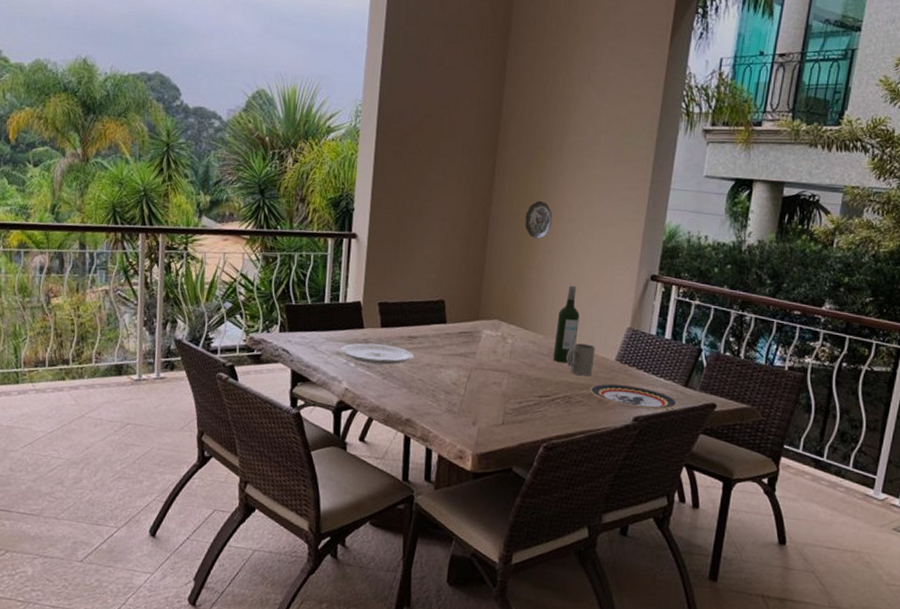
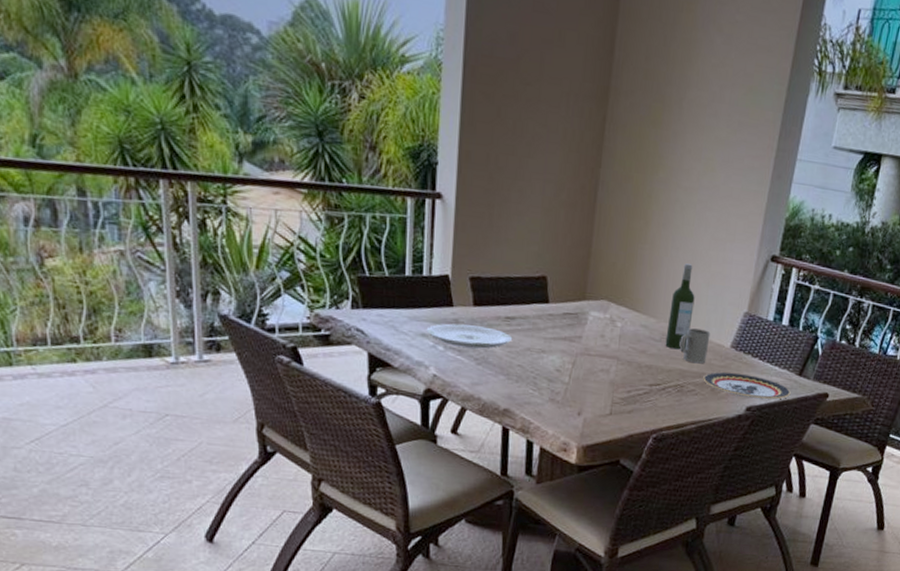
decorative plate: present [525,200,553,239] -> none [638,164,669,210]

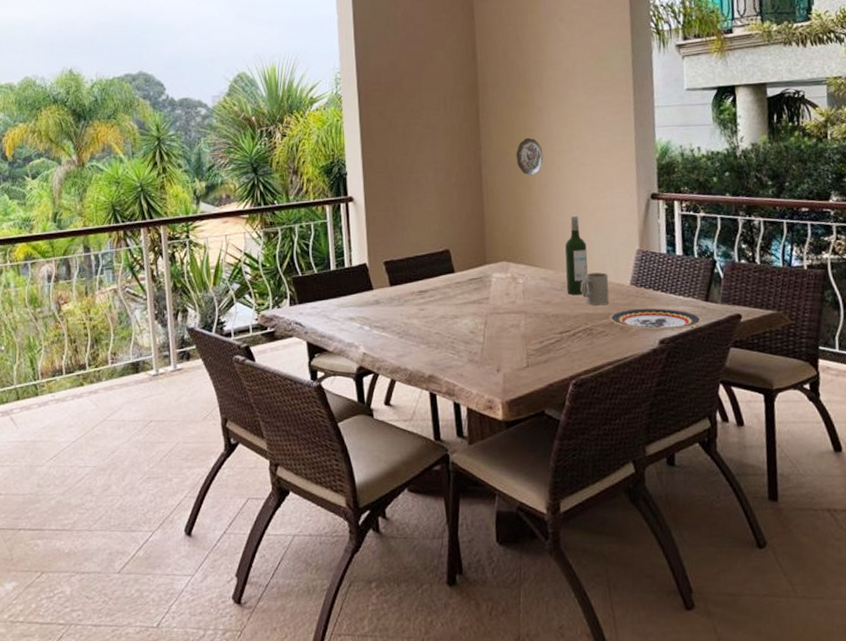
plate: present [426,323,513,349] -> none [353,303,428,325]
decorative plate: none [638,164,669,210] -> present [516,137,544,176]

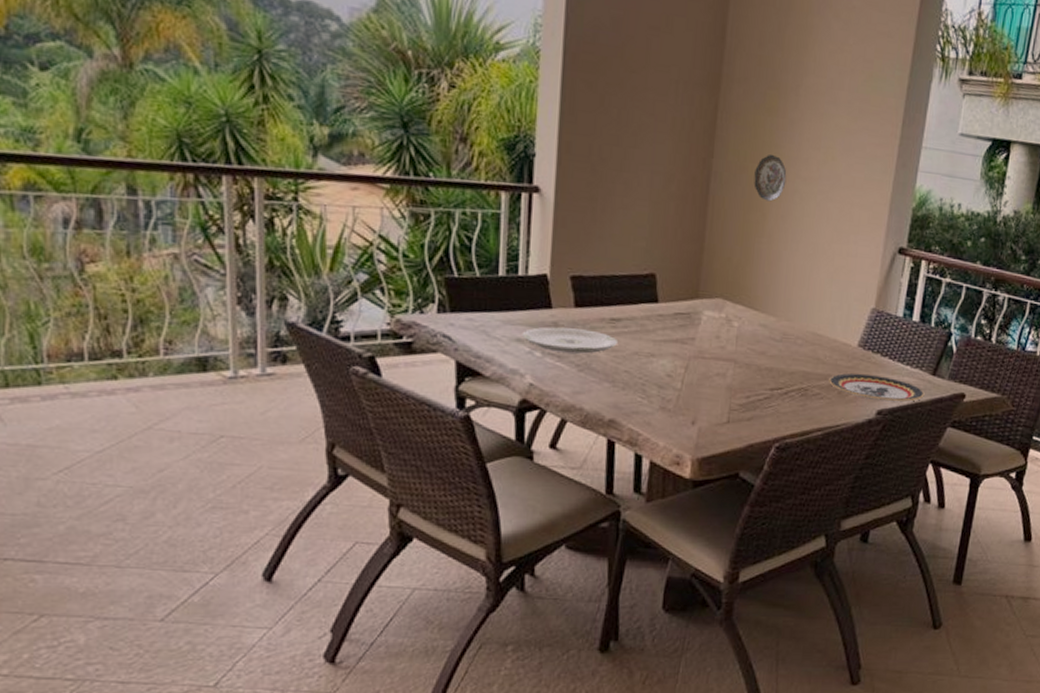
plate: none [353,303,428,325] -> present [521,327,619,354]
wine bottle: present [565,215,588,296] -> none [786,257,818,350]
mug: present [580,272,610,306] -> none [802,326,836,365]

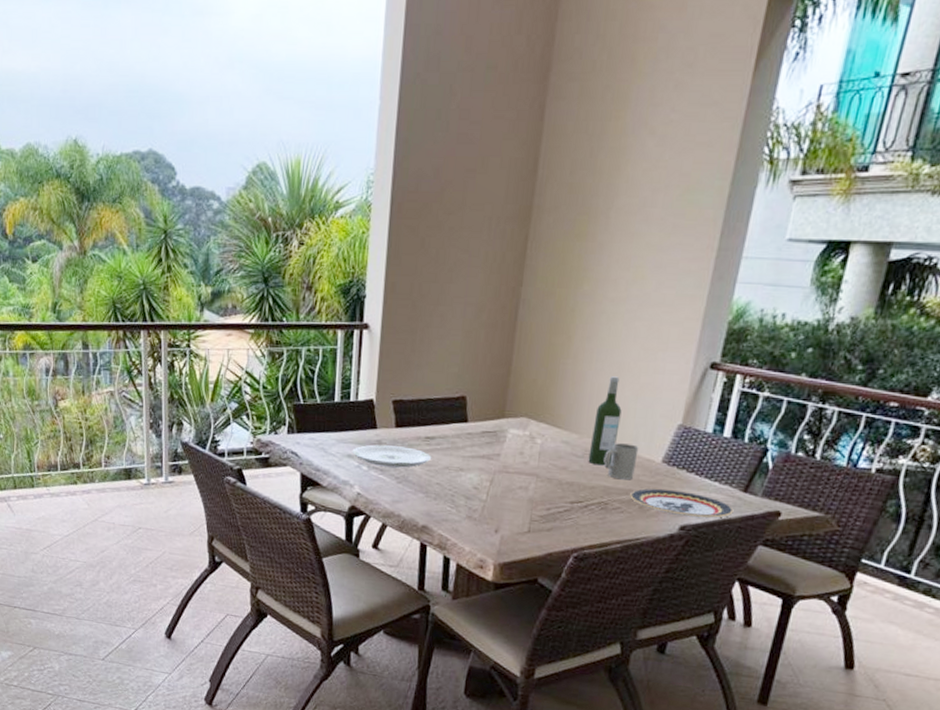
decorative plate: present [753,153,787,202] -> none [560,277,594,324]
wine bottle: none [786,257,818,350] -> present [588,376,622,466]
mug: none [802,326,836,365] -> present [603,443,639,480]

